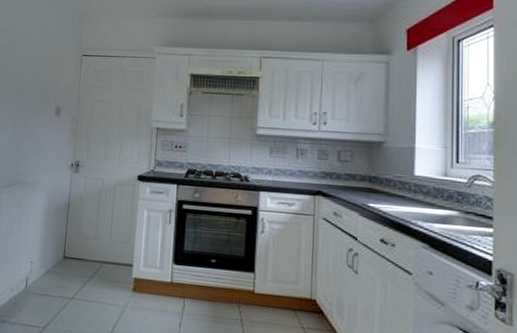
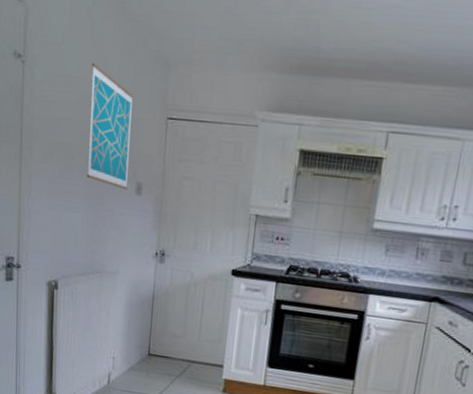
wall art: none [14,18,55,113] -> present [87,63,134,190]

